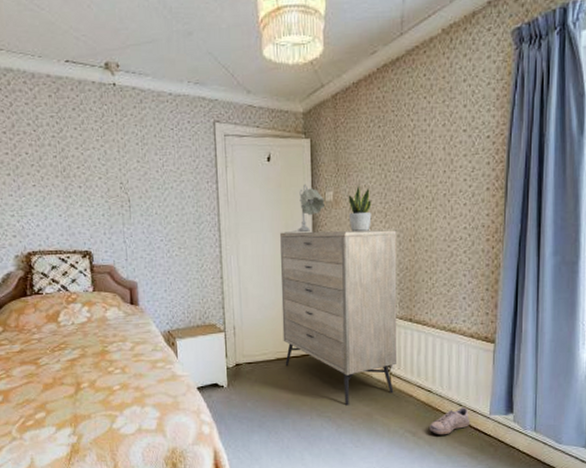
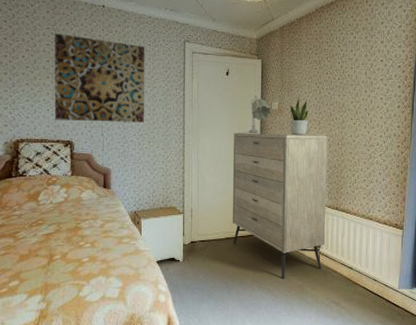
wall art: none [60,122,172,227] -> present [54,33,145,123]
shoe: present [430,407,469,435] -> none [350,282,382,306]

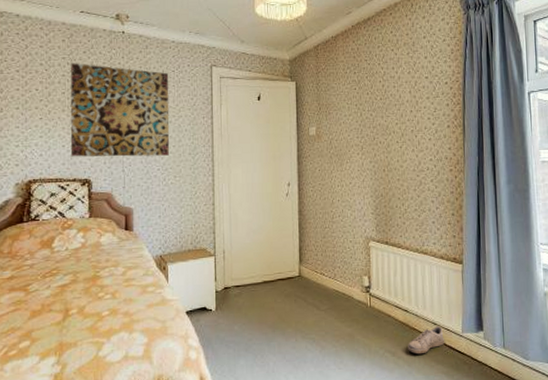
dresser: present [232,133,328,279] -> none [268,161,376,327]
table lamp: present [237,95,272,134] -> none [272,120,309,164]
potted plant: present [290,97,308,136] -> none [329,120,350,163]
shoe: none [350,282,382,306] -> present [408,326,444,355]

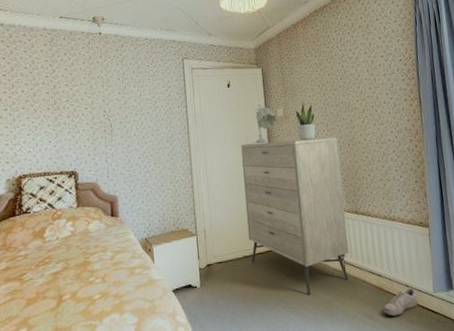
wall art: present [70,63,170,157] -> none [53,64,148,151]
dresser: none [268,161,376,327] -> present [241,137,349,296]
table lamp: none [272,120,309,164] -> present [244,104,278,145]
potted plant: none [329,120,350,163] -> present [295,101,316,141]

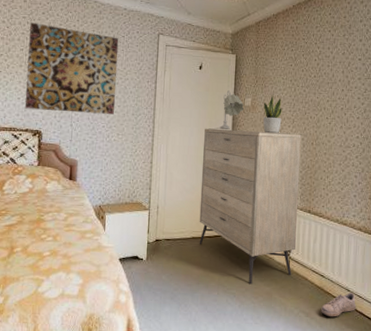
wall art: none [53,64,148,151] -> present [24,22,119,114]

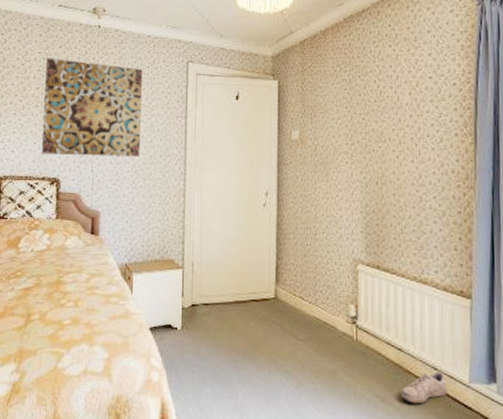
dresser: present [199,128,302,285] -> none [242,169,364,360]
table lamp: present [208,90,245,130] -> none [249,123,291,170]
potted plant: present [263,94,282,134] -> none [314,124,337,172]

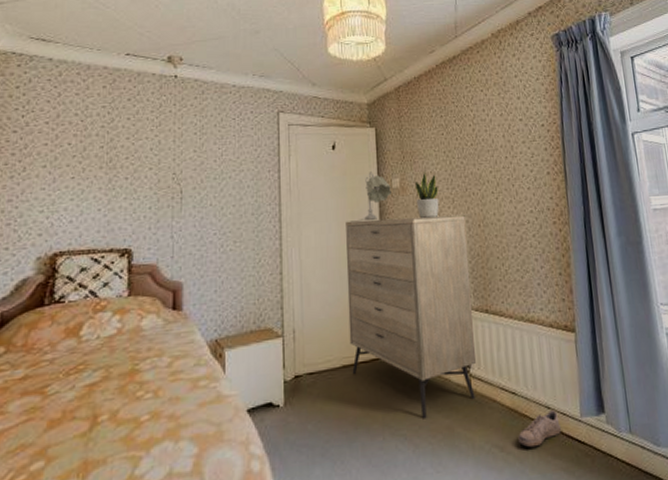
wall art: present [41,58,143,157] -> none [107,112,229,223]
dresser: none [242,169,364,360] -> present [346,215,476,419]
table lamp: none [249,123,291,170] -> present [350,172,393,222]
potted plant: none [314,124,337,172] -> present [414,170,440,219]

